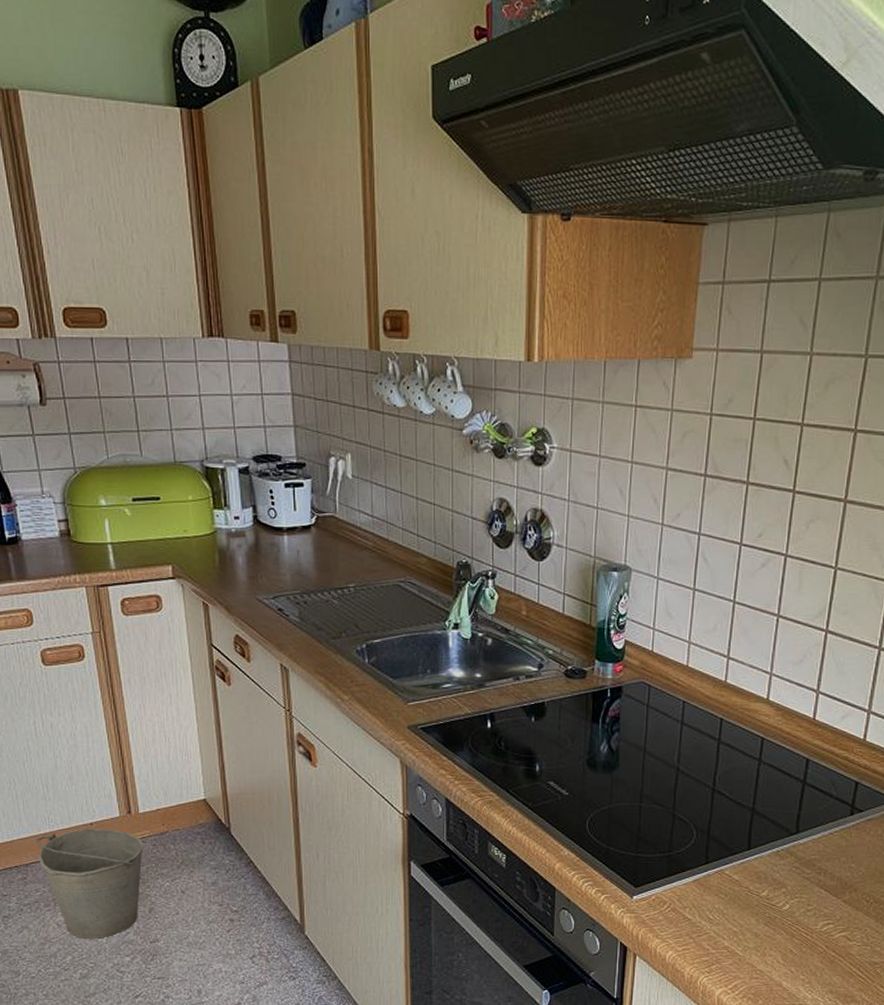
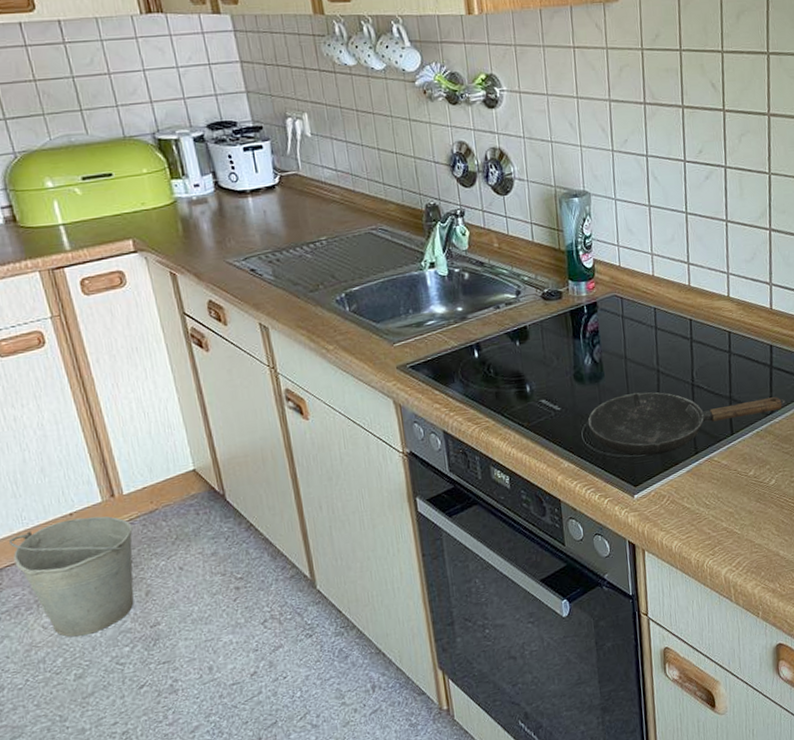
frying pan: none [595,788,814,858] -> present [588,392,785,456]

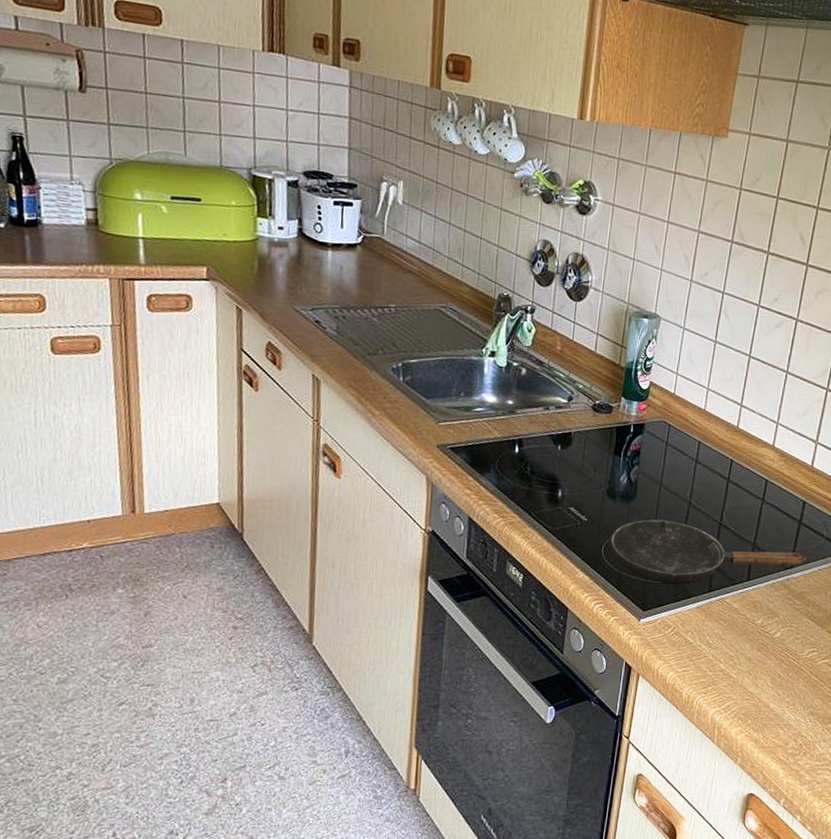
bucket: present [8,516,134,637] -> none [22,525,146,642]

